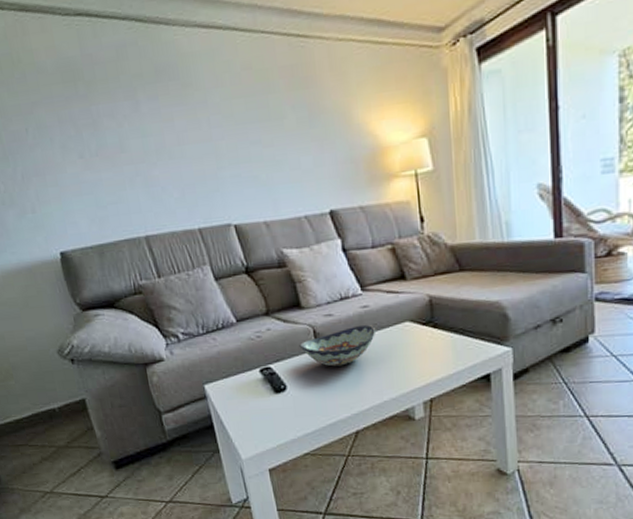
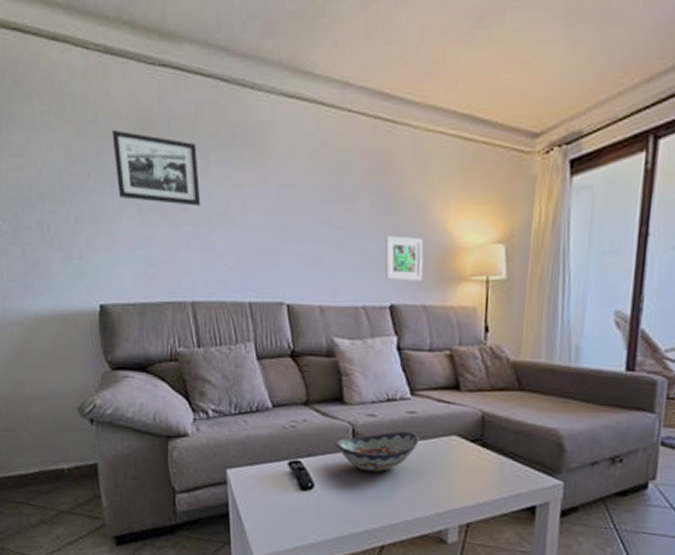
picture frame: none [41,83,138,149] -> present [112,129,201,206]
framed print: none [315,143,356,188] -> present [384,236,424,281]

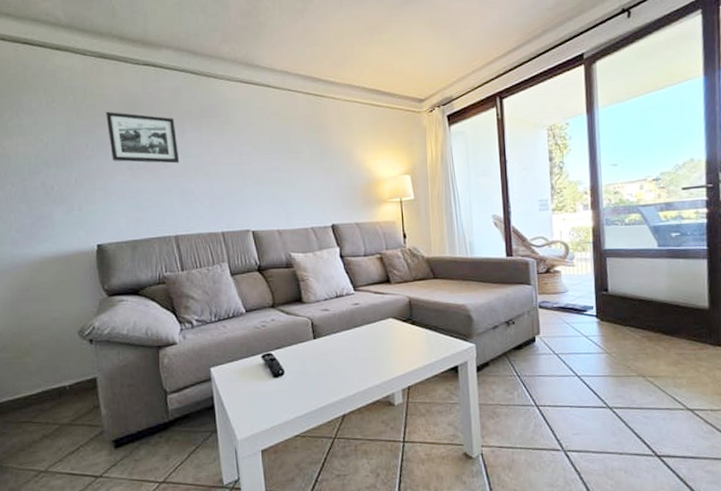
decorative bowl: present [335,432,420,472] -> none [298,320,365,355]
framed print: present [384,236,424,281] -> none [323,174,353,207]

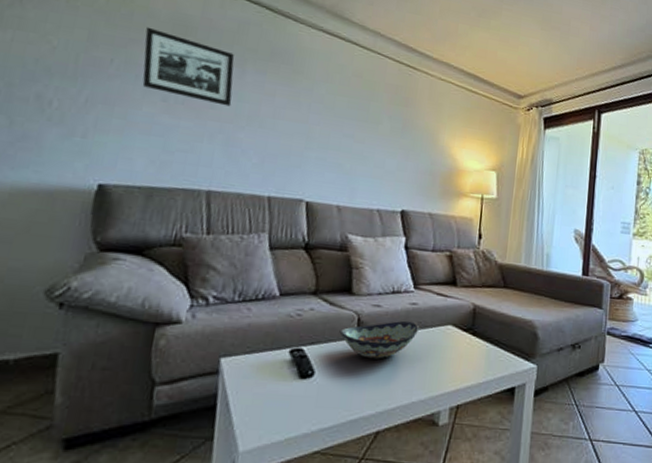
decorative bowl: none [298,320,365,355] -> present [339,321,420,359]

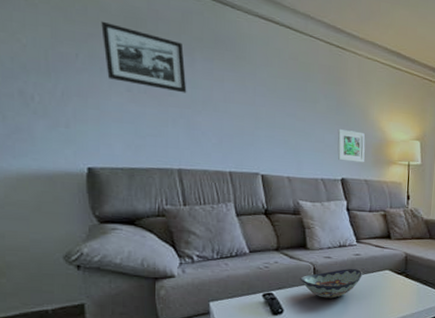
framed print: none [398,154,433,194] -> present [337,129,365,163]

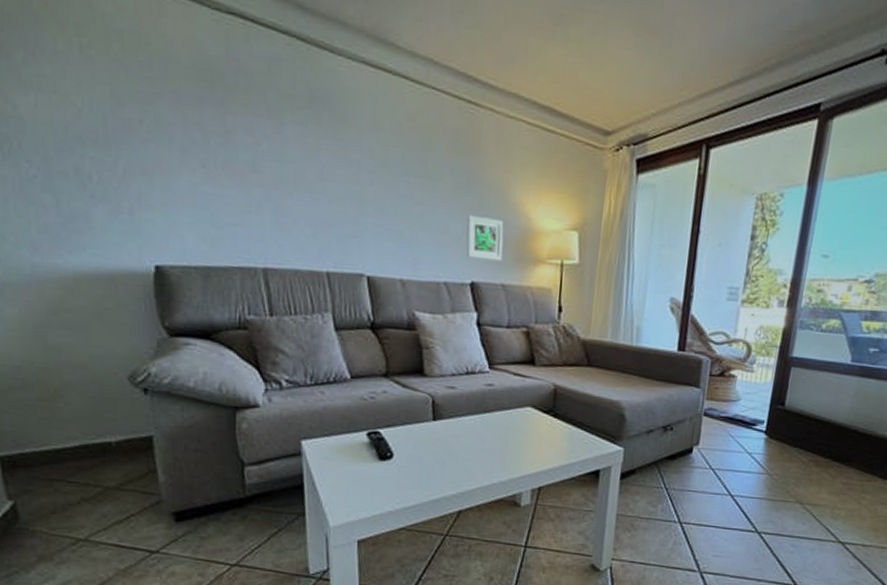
picture frame: present [101,21,187,93] -> none [170,75,275,169]
decorative bowl: present [300,269,363,298] -> none [414,403,497,442]

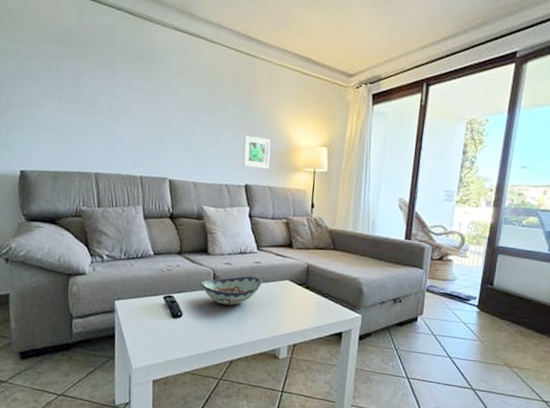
decorative bowl: none [414,403,497,442] -> present [200,276,263,306]

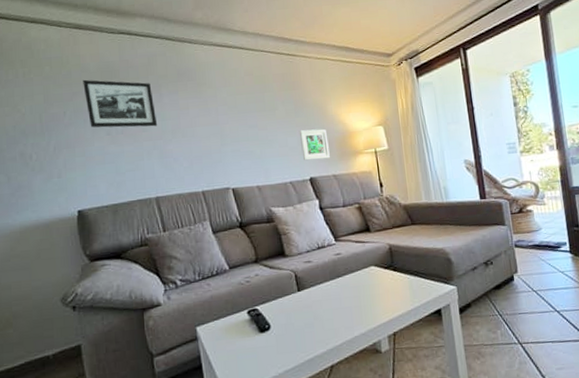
picture frame: none [40,39,108,103] -> present [83,79,158,128]
decorative bowl: present [200,276,263,306] -> none [282,270,348,307]

